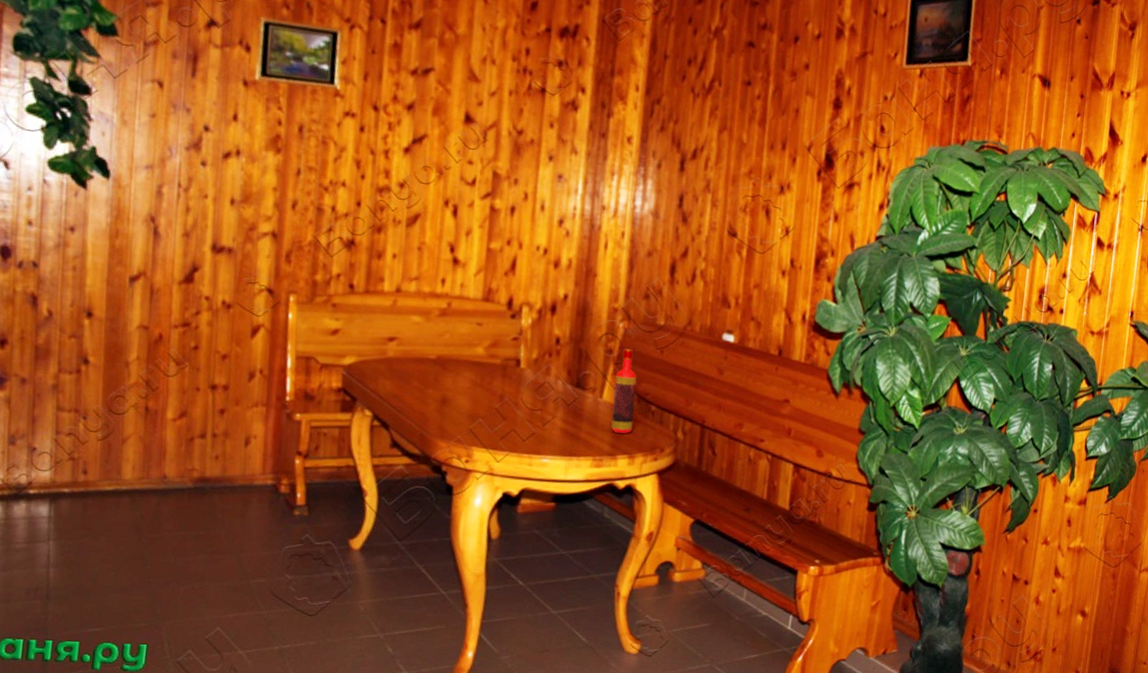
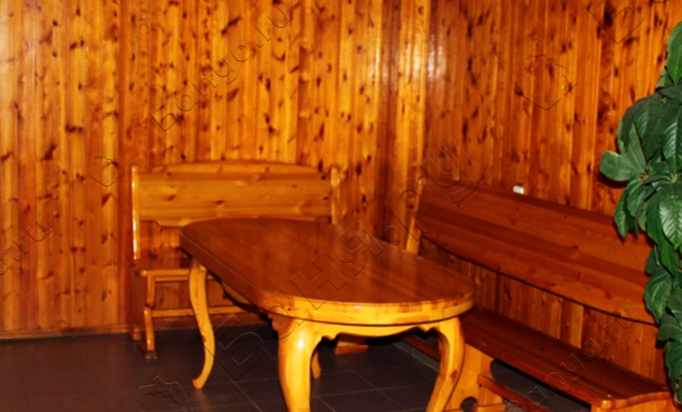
bottle: present [611,348,637,434] -> none [415,203,436,281]

